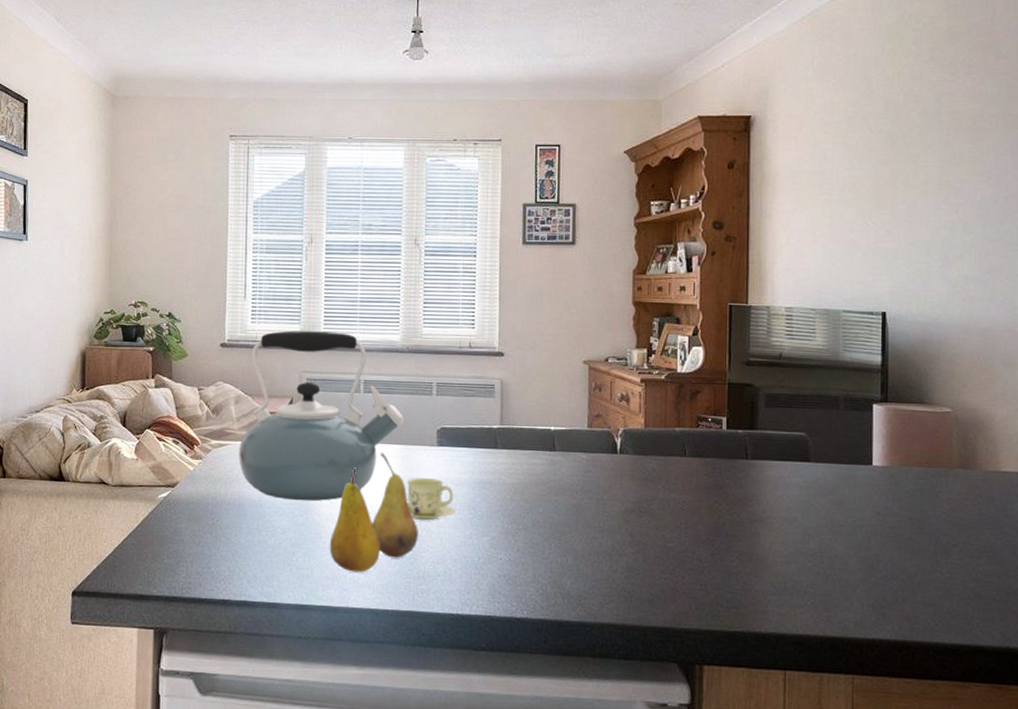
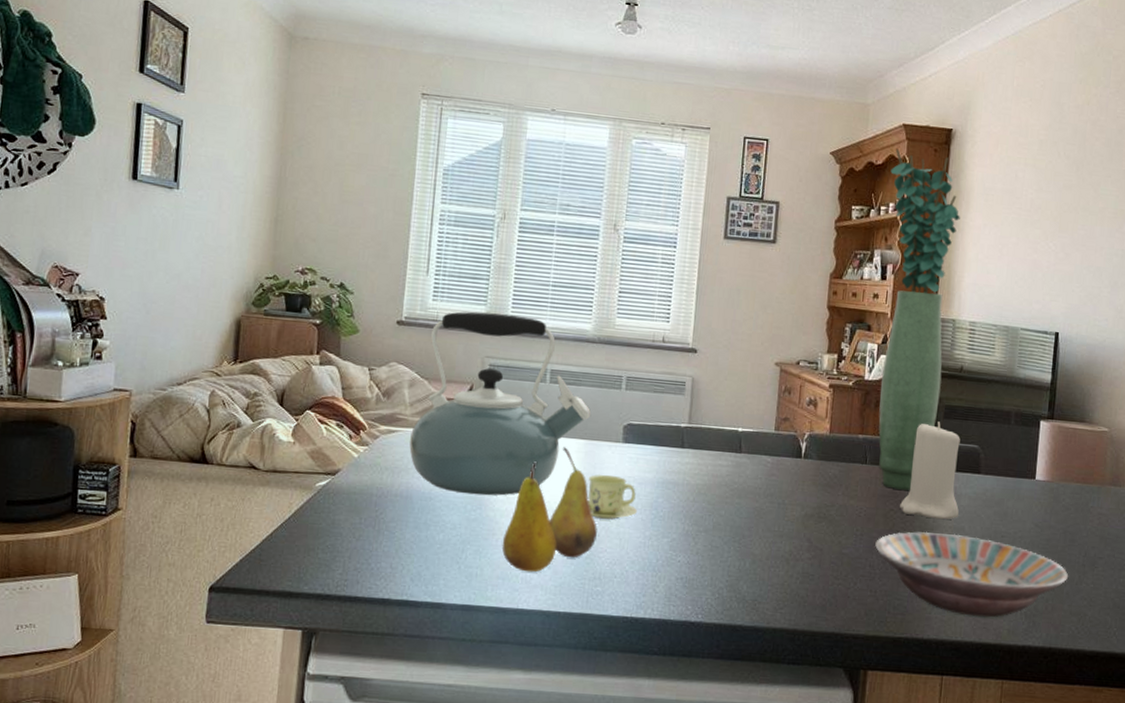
vase: none [688,141,767,482] -> present [878,149,960,490]
bowl: none [701,522,919,610] -> present [875,531,1069,618]
candle: none [725,410,789,510] -> present [900,421,961,520]

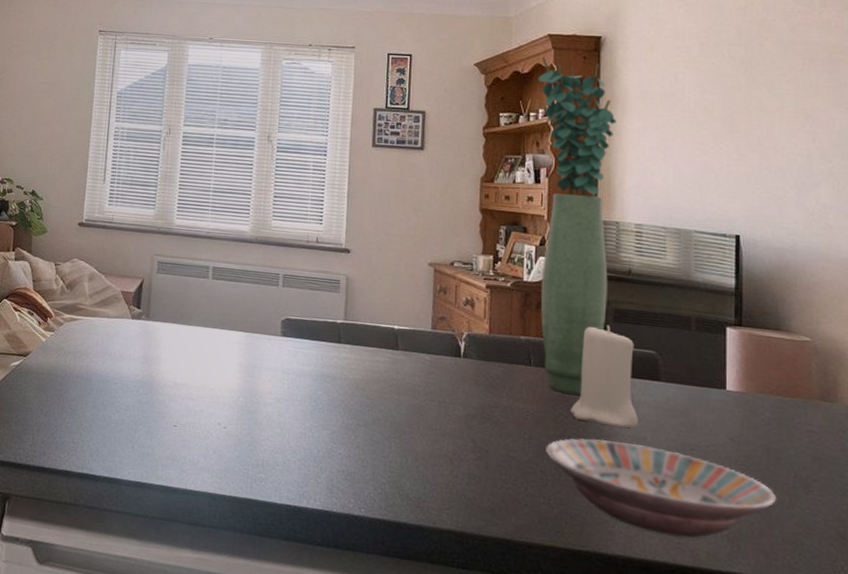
kettle: present [409,311,591,496] -> none [89,214,251,381]
fruit: present [502,461,557,573] -> none [171,351,221,456]
fruit: present [549,447,597,557] -> none [214,338,259,444]
cup and saucer: present [588,475,637,520] -> none [250,365,297,409]

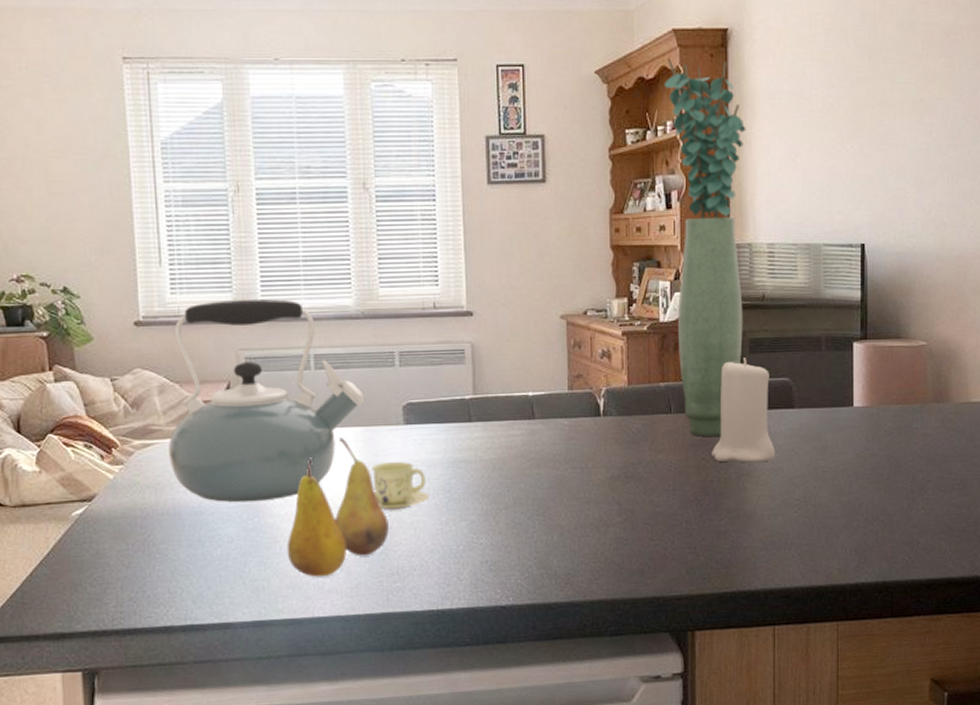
kettle: none [89,214,251,381] -> present [169,299,366,503]
fruit: none [171,351,221,456] -> present [286,457,346,577]
fruit: none [214,338,259,444] -> present [335,437,389,555]
cup and saucer: none [250,365,297,409] -> present [372,462,429,510]
bowl: present [546,438,777,538] -> none [690,475,898,560]

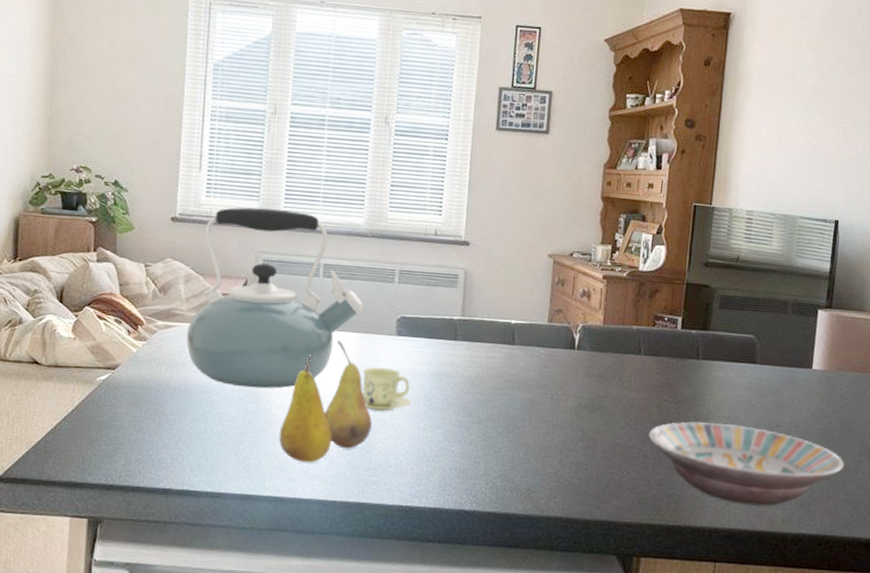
vase: present [664,58,746,437] -> none [652,34,738,381]
bowl: none [690,475,898,560] -> present [649,421,845,506]
candle: present [712,357,775,463] -> none [674,312,736,410]

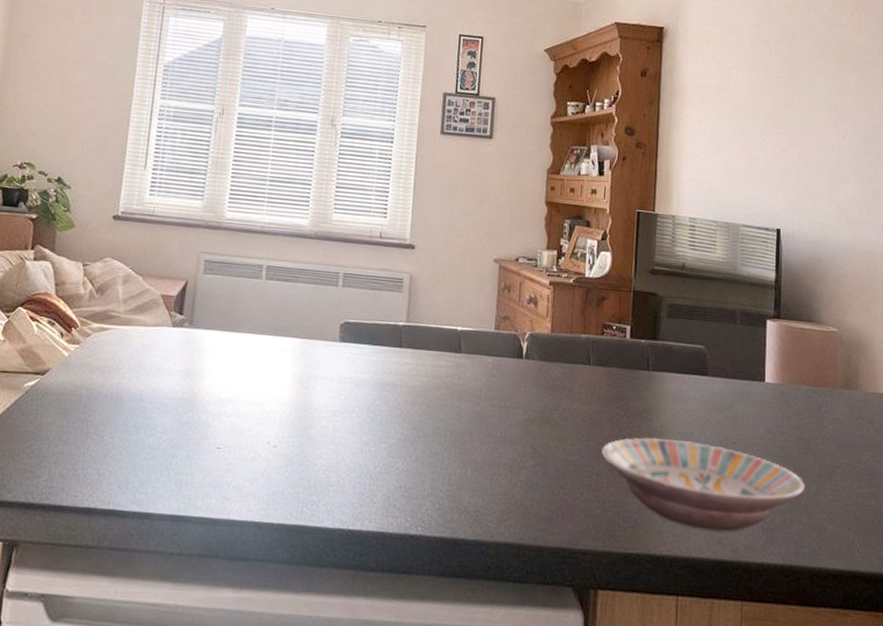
kettle: present [186,207,365,388] -> none [121,206,308,397]
fruit: present [278,355,332,463] -> none [213,361,271,480]
fruit: present [324,340,372,448] -> none [263,346,313,464]
cup and saucer: present [362,367,411,411] -> none [303,375,354,423]

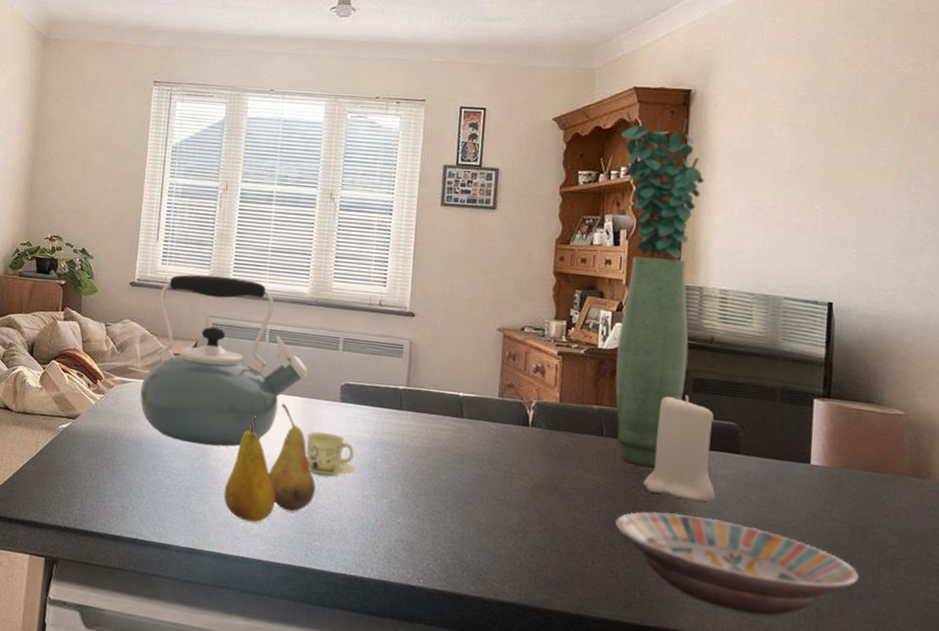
kettle: none [121,206,308,397] -> present [140,274,309,447]
fruit: none [213,361,271,480] -> present [223,416,276,523]
fruit: none [263,346,313,464] -> present [268,403,316,511]
cup and saucer: none [303,375,354,423] -> present [306,432,355,477]
vase: none [600,46,675,393] -> present [615,112,704,467]
candle: none [626,321,687,425] -> present [643,395,715,502]

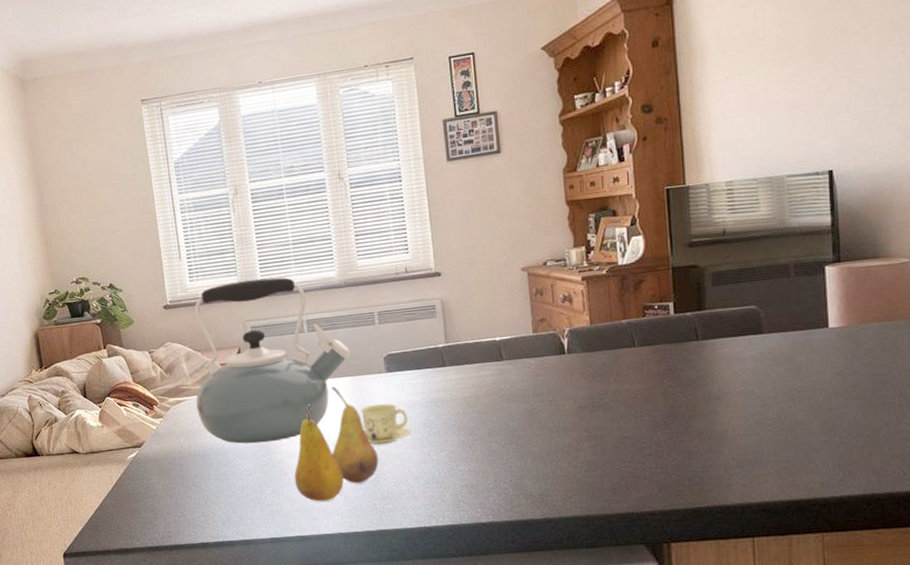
vase: present [615,112,704,467] -> none [610,18,705,366]
bowl: present [615,512,860,615] -> none [658,397,884,476]
candle: present [643,395,715,502] -> none [678,290,745,388]

